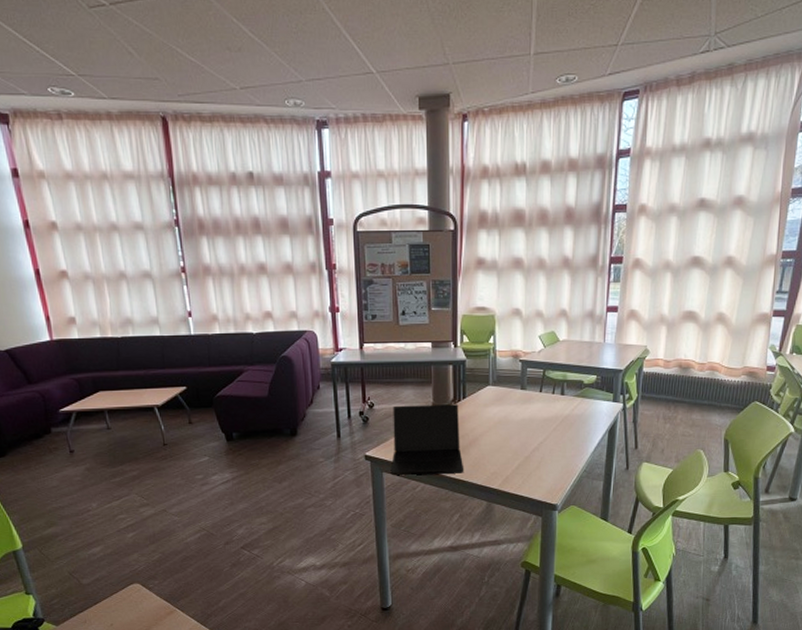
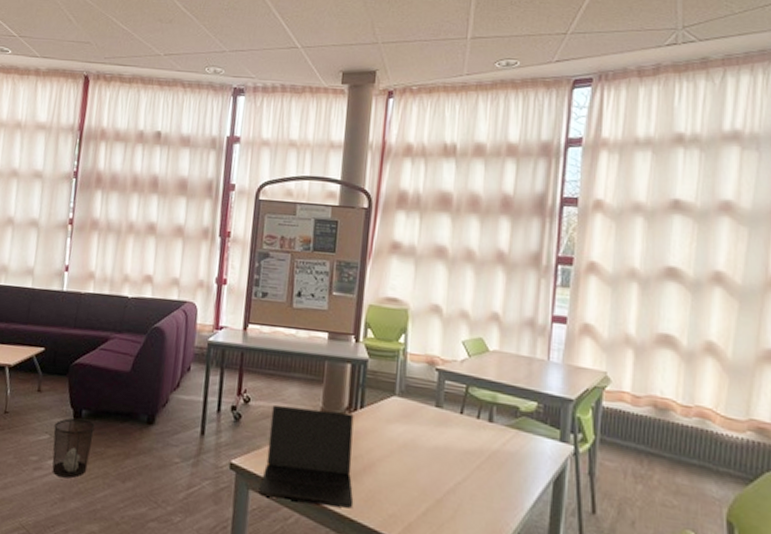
waste bin: none [211,440,247,488] -> present [52,418,95,478]

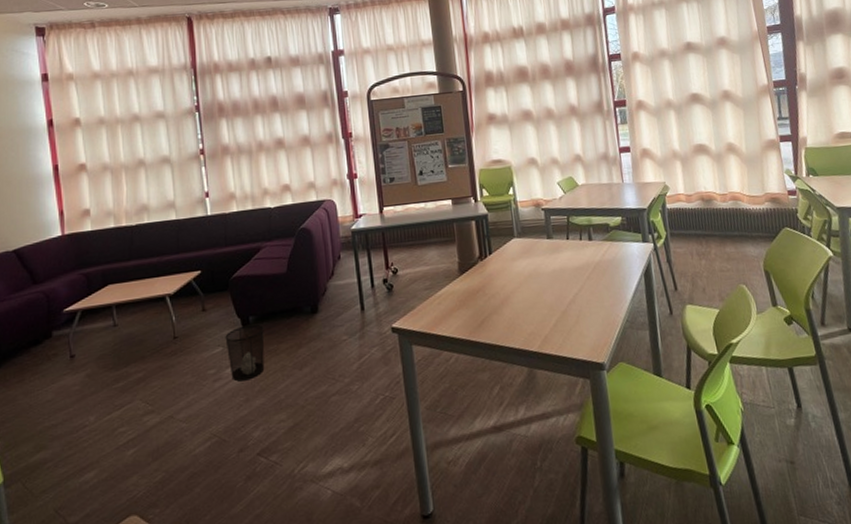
laptop: present [259,404,354,509] -> none [417,261,498,348]

